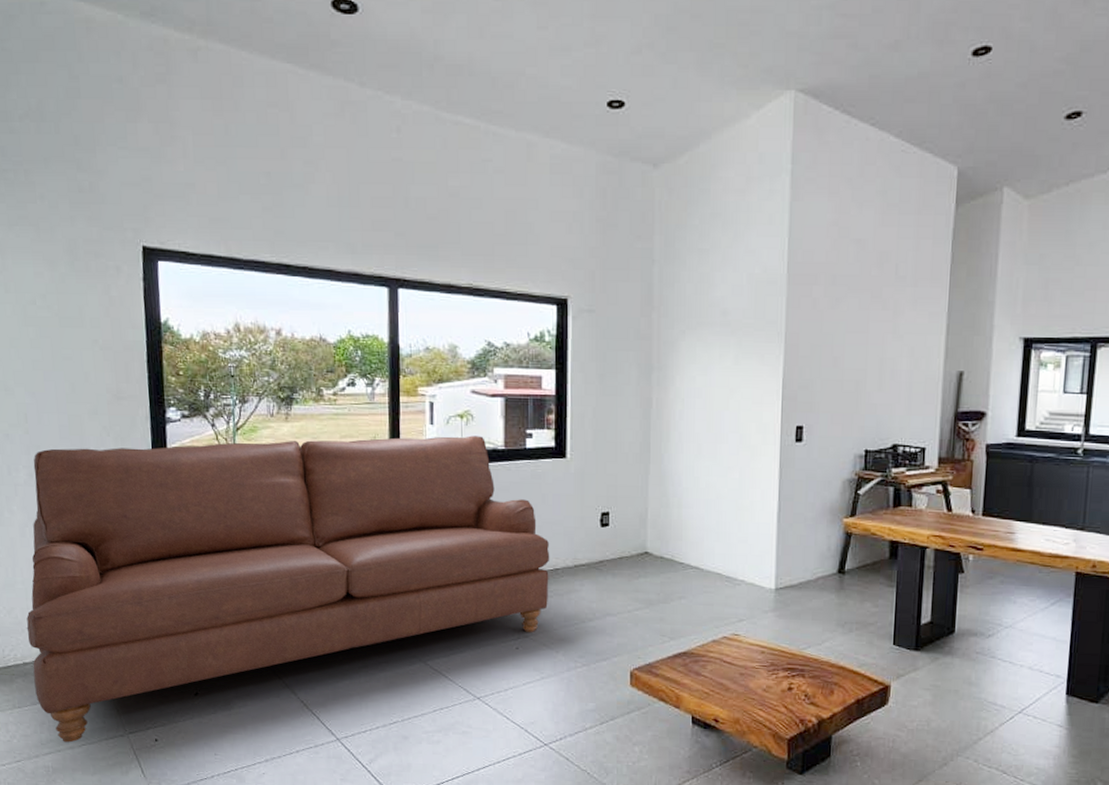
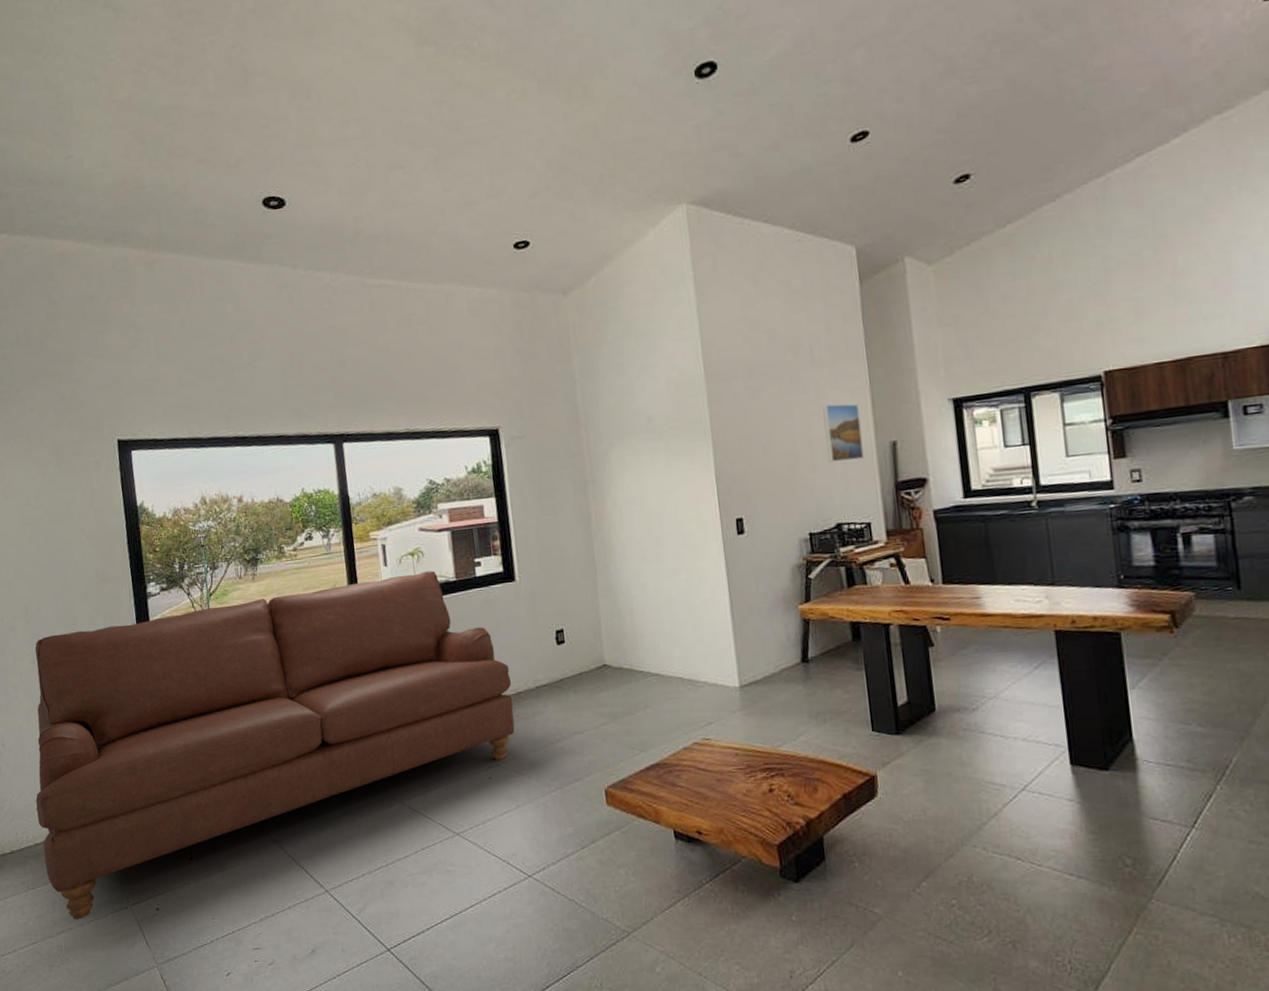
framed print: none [895,326,933,385] -> present [822,403,864,463]

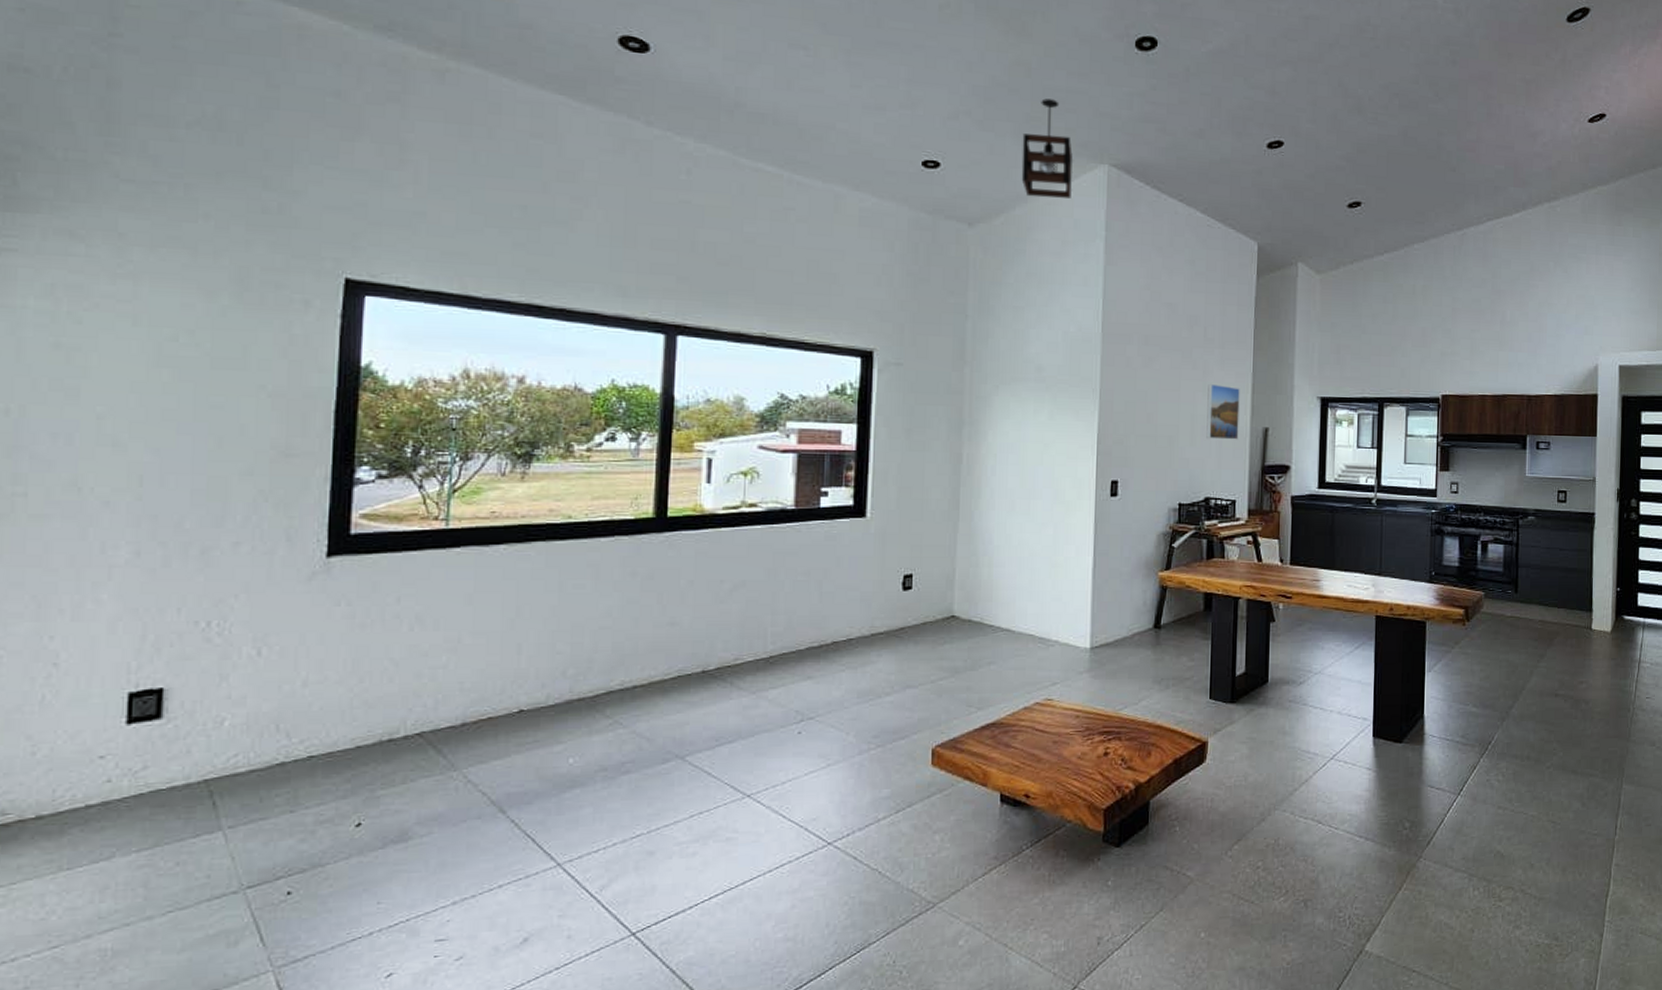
sofa: present [35,570,515,920] -> none [100,495,843,912]
pendant light: none [599,152,655,254] -> present [1021,98,1073,198]

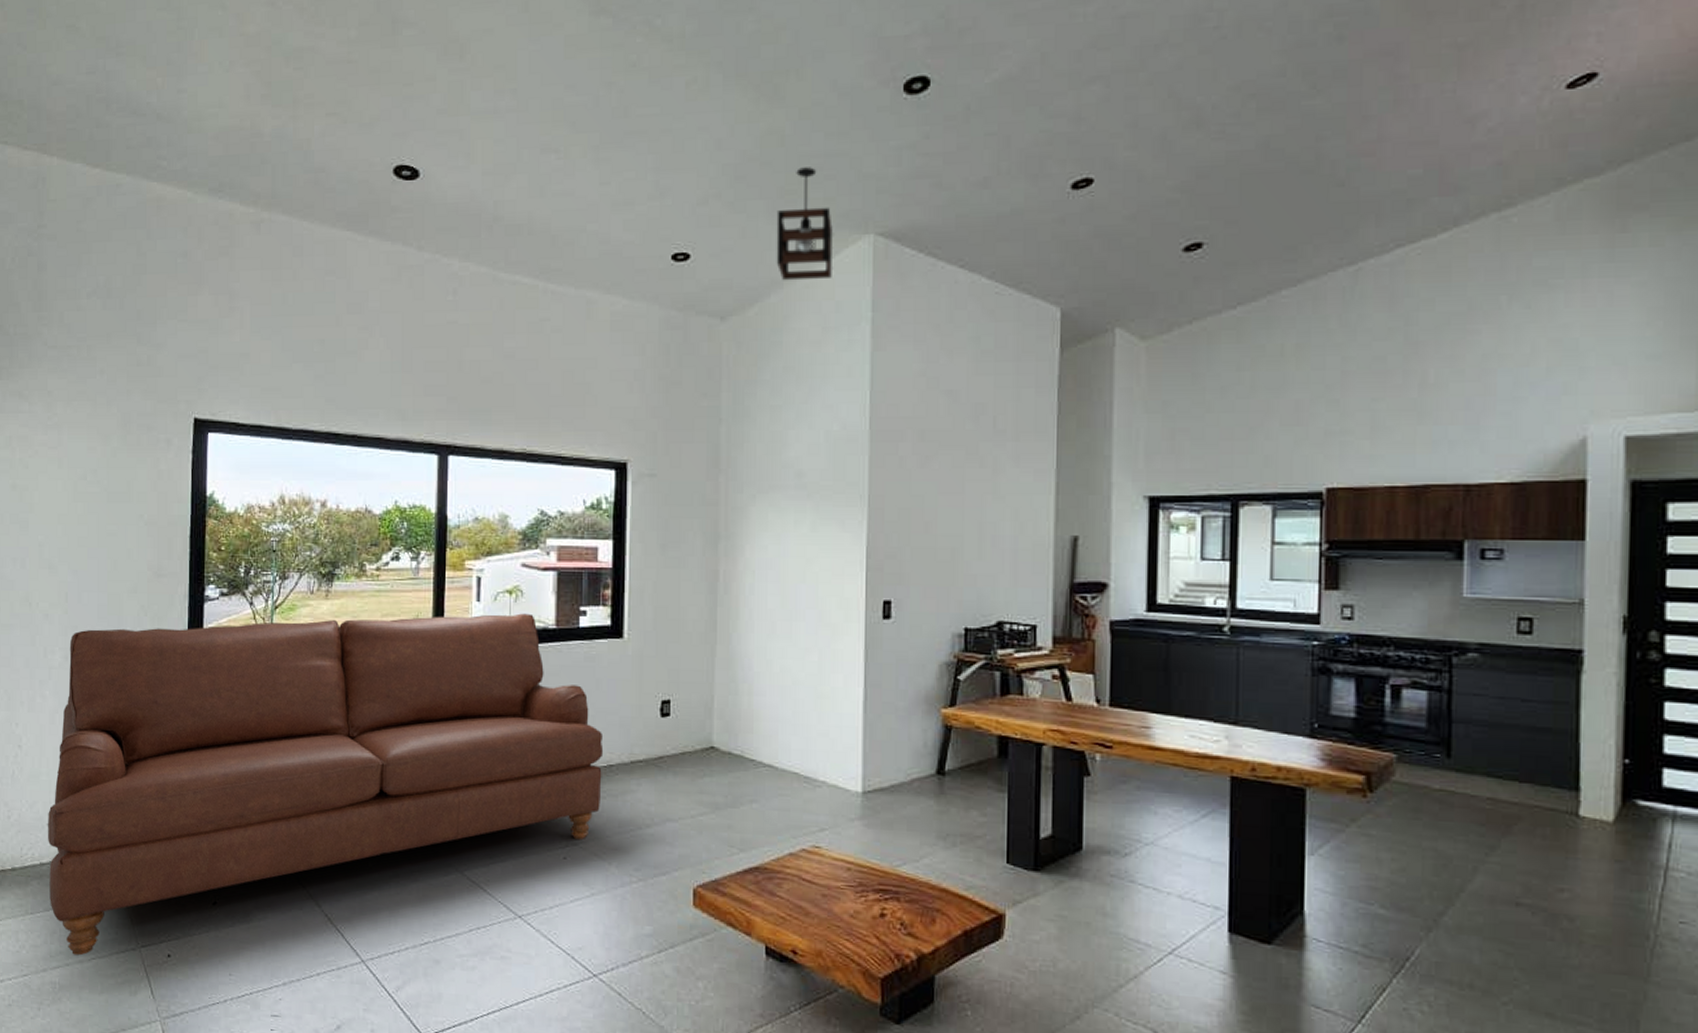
sofa: none [100,495,843,912] -> present [48,613,604,956]
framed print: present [1206,384,1240,440] -> none [998,485,1040,552]

